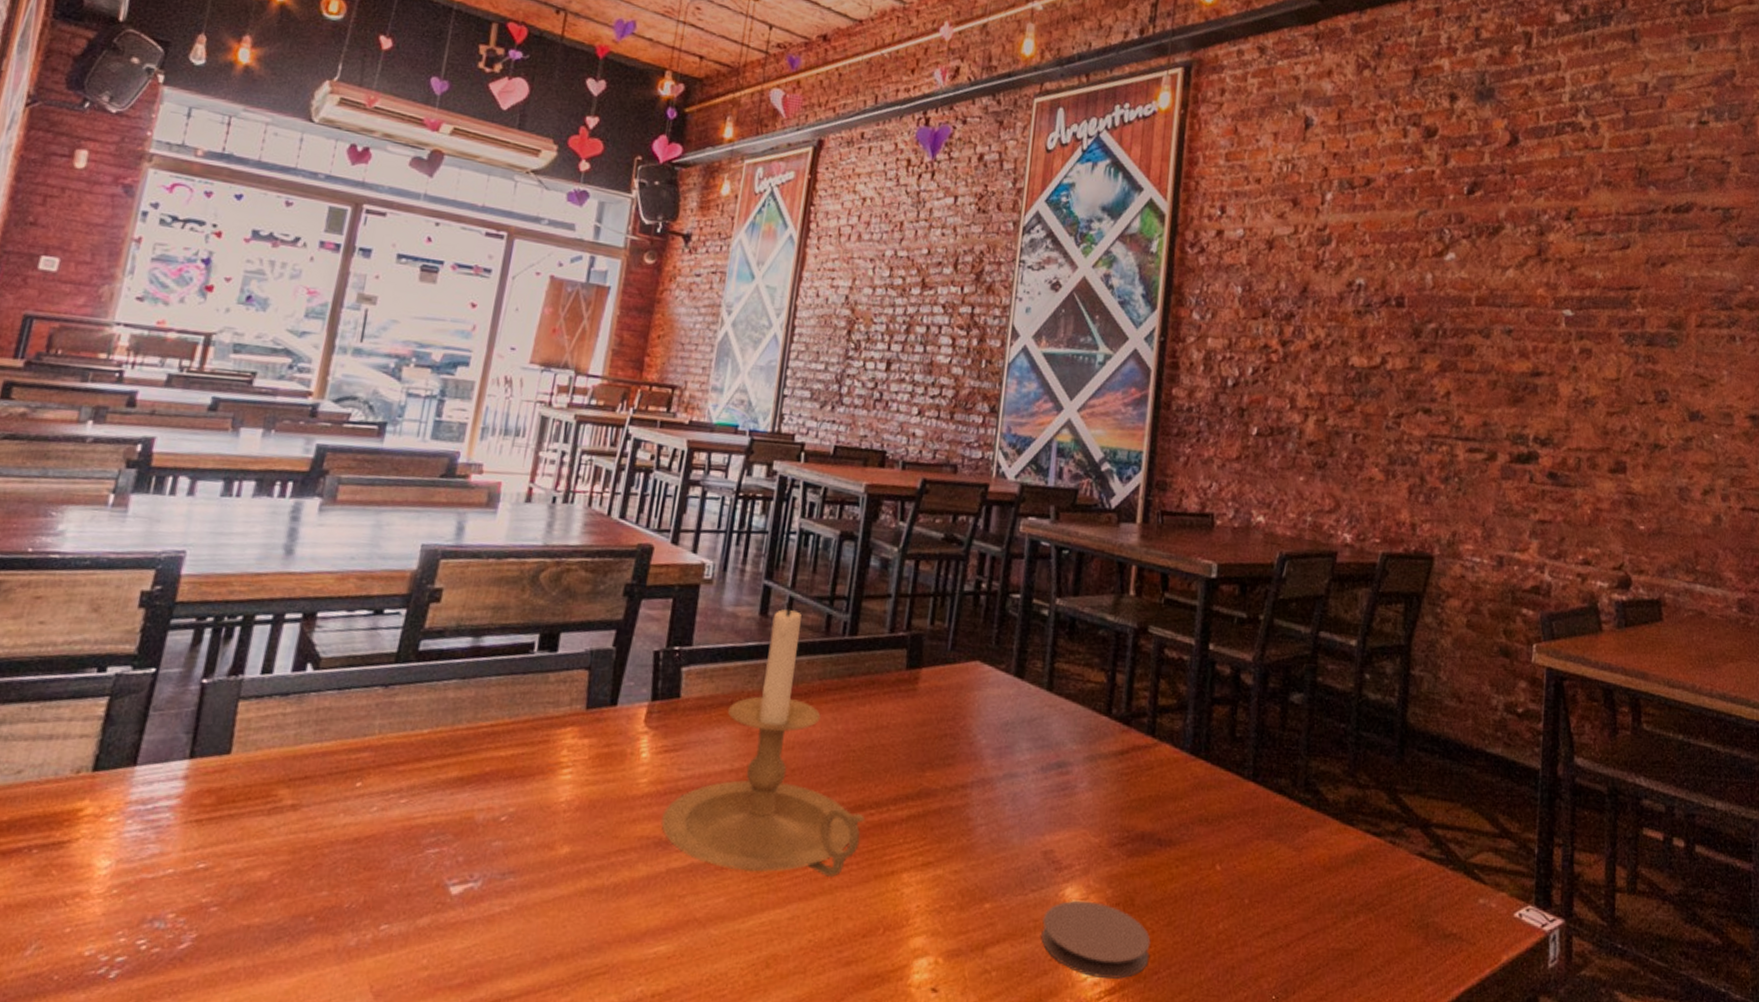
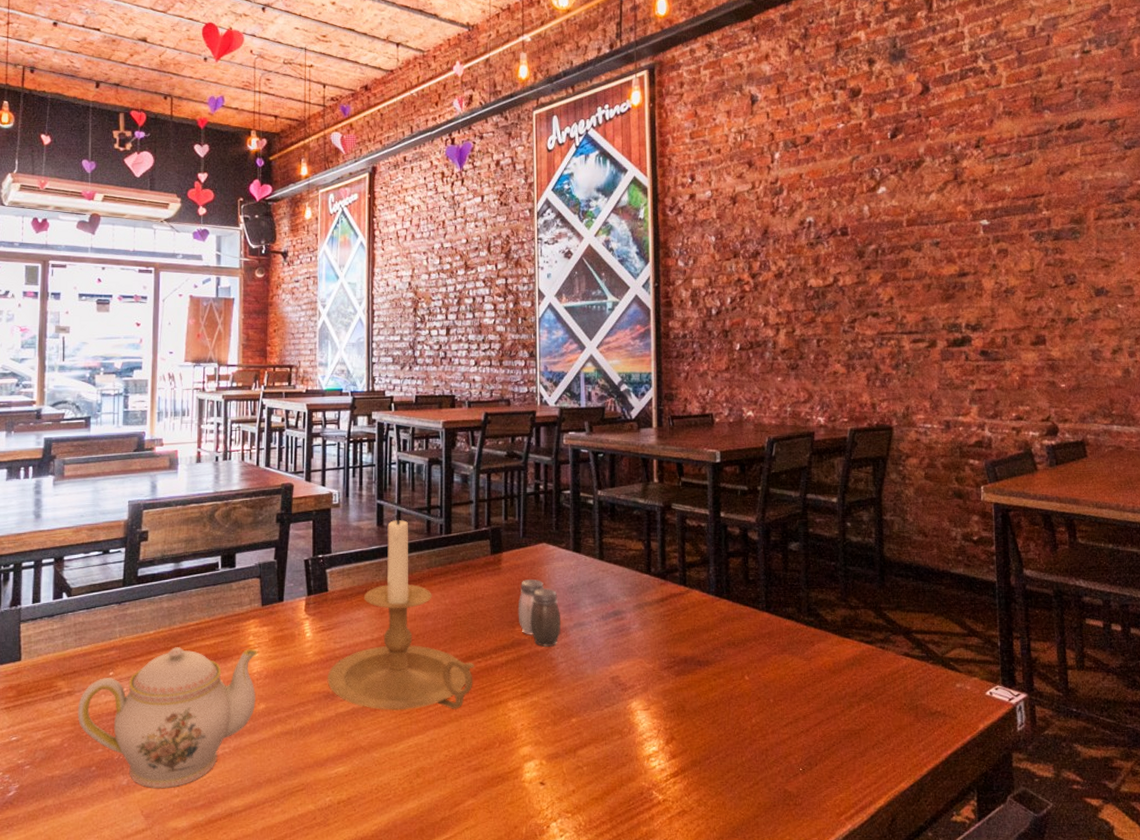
teapot: none [299,755,572,956] -> present [77,647,258,789]
salt and pepper shaker: none [930,707,988,802] -> present [518,579,561,647]
coaster: present [1041,900,1151,980] -> none [617,710,701,766]

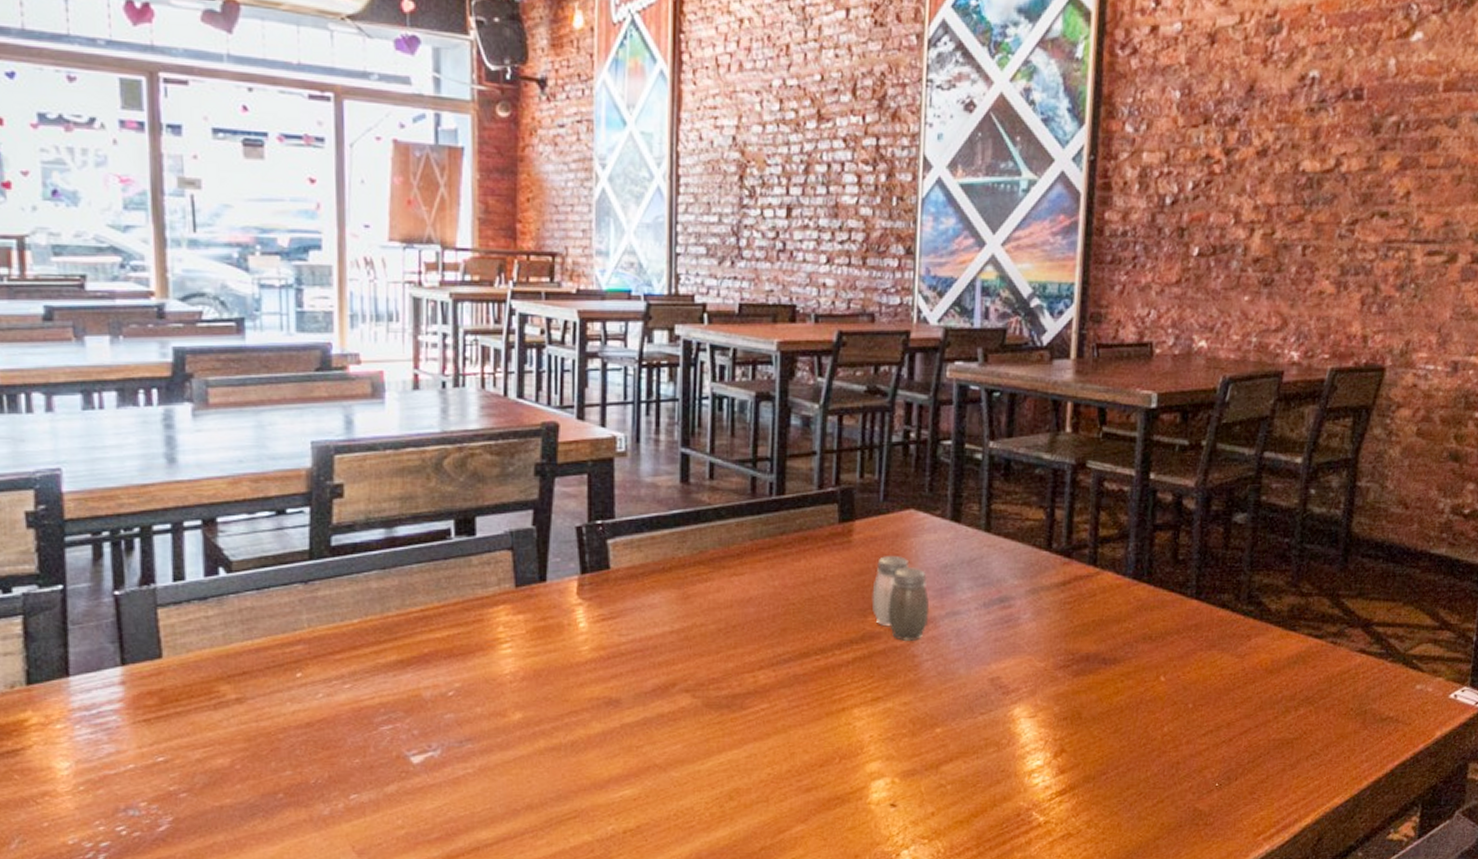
teapot: present [77,647,258,789] -> none [251,641,511,820]
candle holder: present [327,514,475,710] -> none [609,467,812,720]

